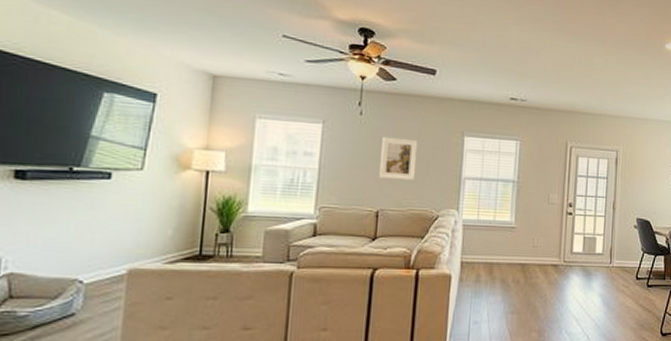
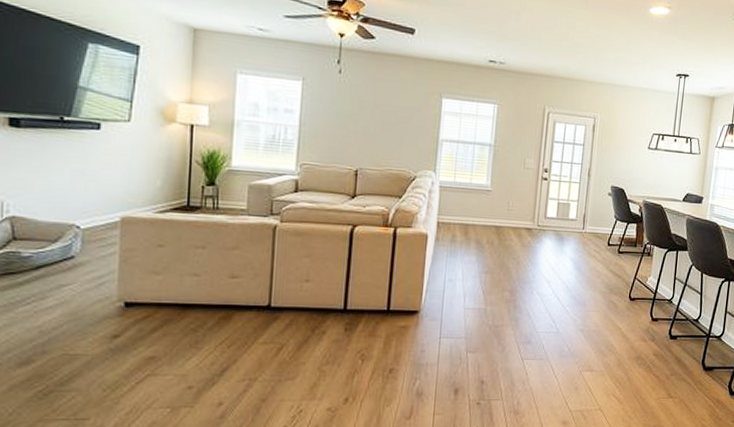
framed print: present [380,137,418,180] -> none [359,96,396,140]

